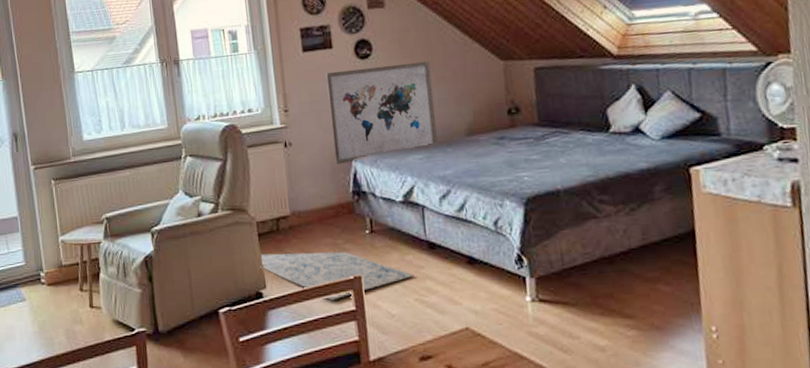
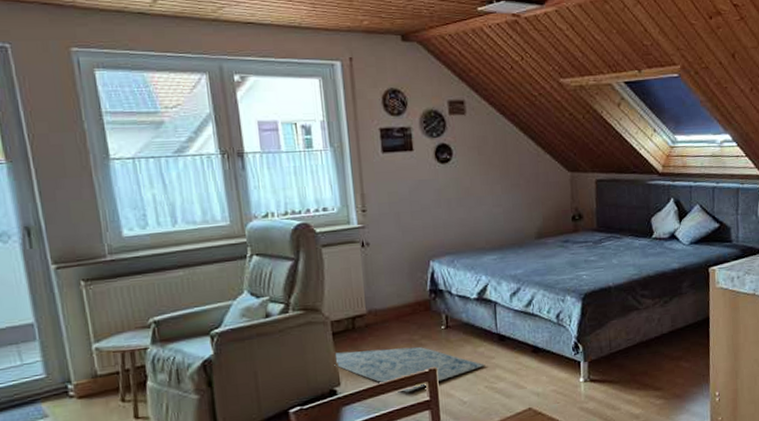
wall art: present [326,60,438,164] -> none [406,168,510,264]

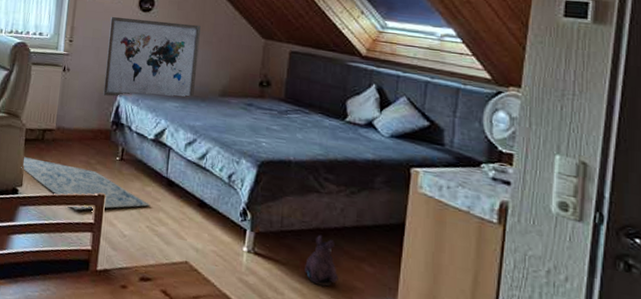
wall art: none [406,168,510,264] -> present [102,17,201,97]
plush toy: none [635,346,663,392] -> present [305,234,339,287]

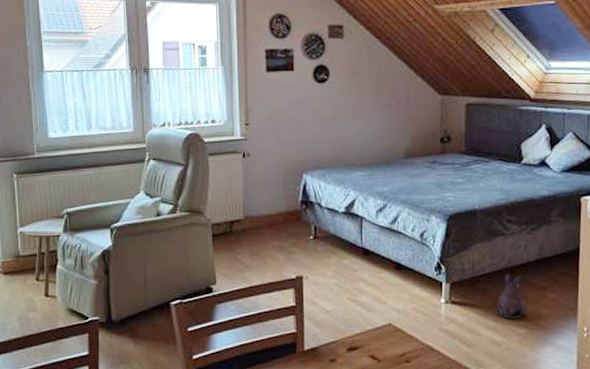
rug: present [21,157,151,211] -> none [212,253,349,297]
wall art: present [102,17,201,97] -> none [286,89,380,176]

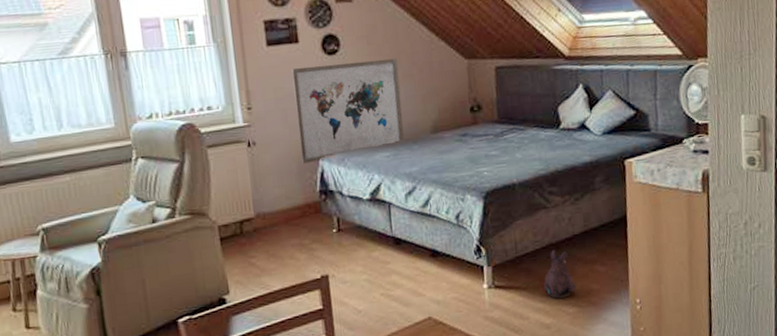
wall art: none [286,89,380,176] -> present [292,58,404,164]

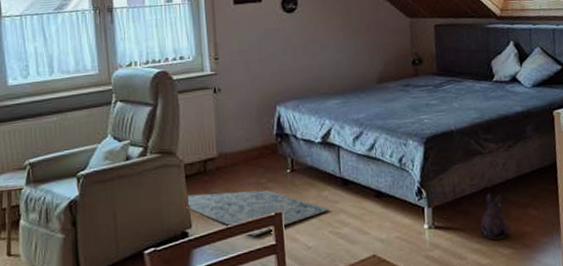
rug: none [223,252,381,301] -> present [186,190,330,237]
wall art: present [292,58,404,164] -> none [255,16,353,109]

